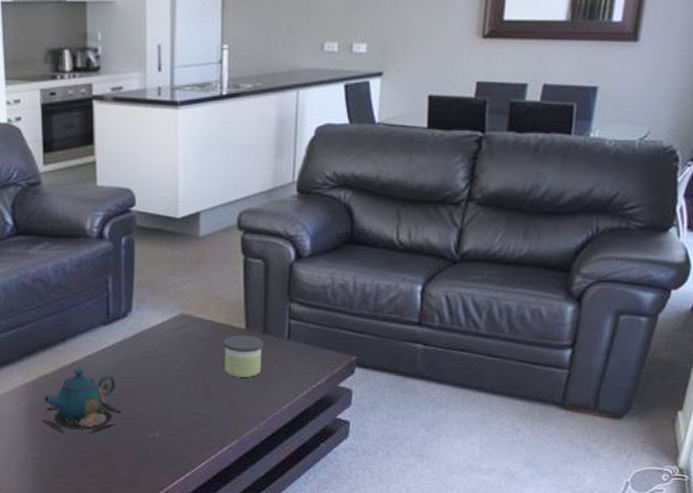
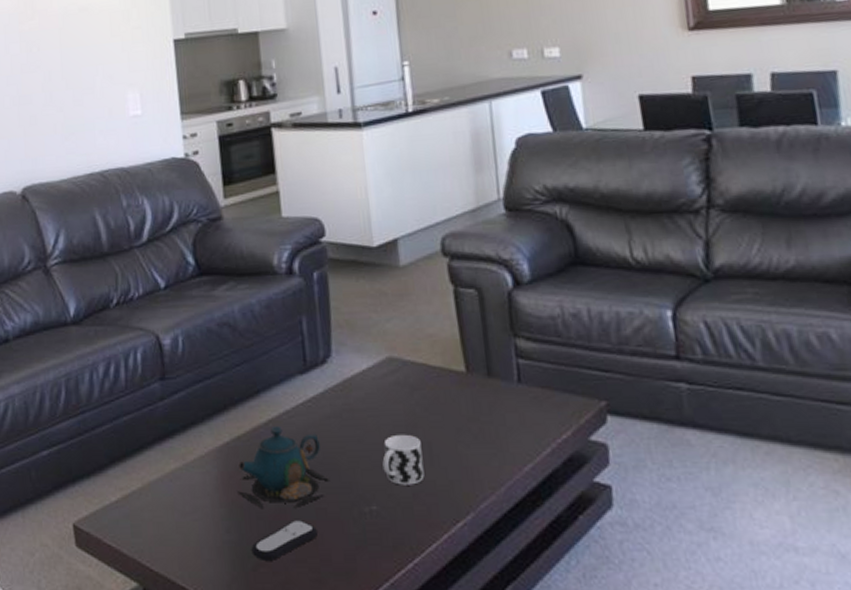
remote control: none [51,443,108,473] -> present [251,520,317,560]
cup: none [167,377,201,418] -> present [382,434,425,485]
candle: present [224,335,263,377] -> none [441,379,492,432]

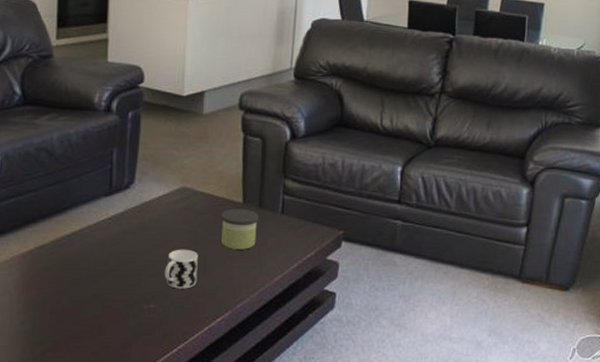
teapot: present [238,426,331,510] -> none [36,238,119,306]
remote control: present [251,520,317,560] -> none [42,315,102,347]
candle: none [441,379,492,432] -> present [221,208,259,250]

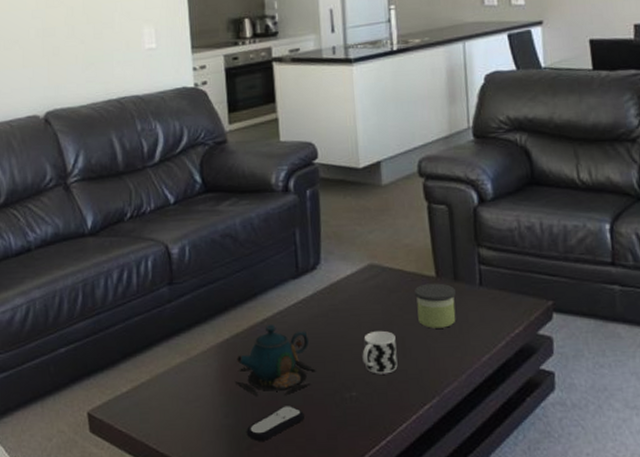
teapot: none [36,238,119,306] -> present [235,325,317,397]
remote control: none [42,315,102,347] -> present [246,406,304,441]

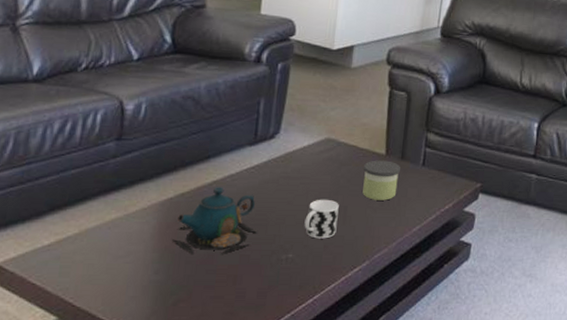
remote control: present [246,406,304,441] -> none [175,264,238,297]

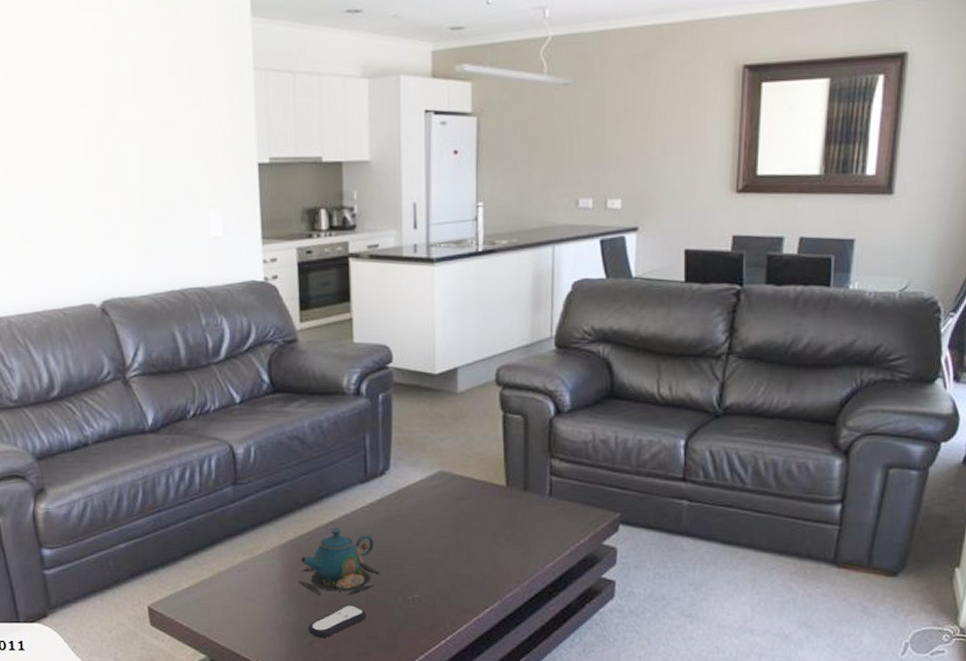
remote control: none [175,264,238,297] -> present [308,605,366,637]
cup: present [304,199,339,239] -> none [427,536,462,578]
candle: present [362,160,400,201] -> none [484,492,524,536]

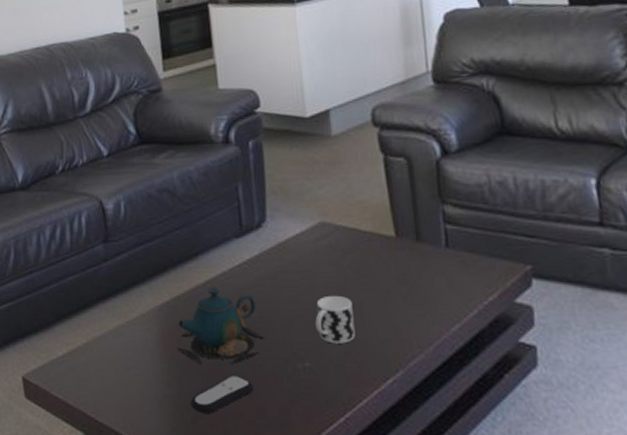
cup: none [427,536,462,578] -> present [315,295,356,344]

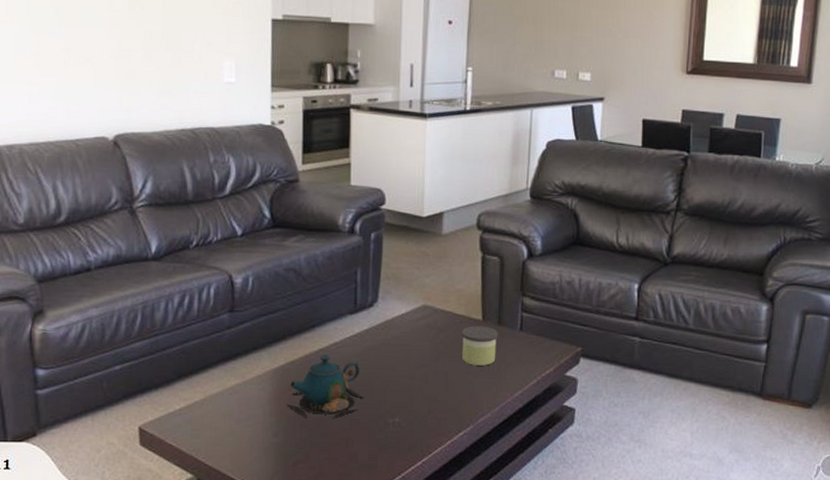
remote control: present [190,376,253,413] -> none [293,428,349,458]
cup: present [315,295,356,344] -> none [408,365,440,404]
candle: none [372,243,420,294] -> present [462,326,498,366]

